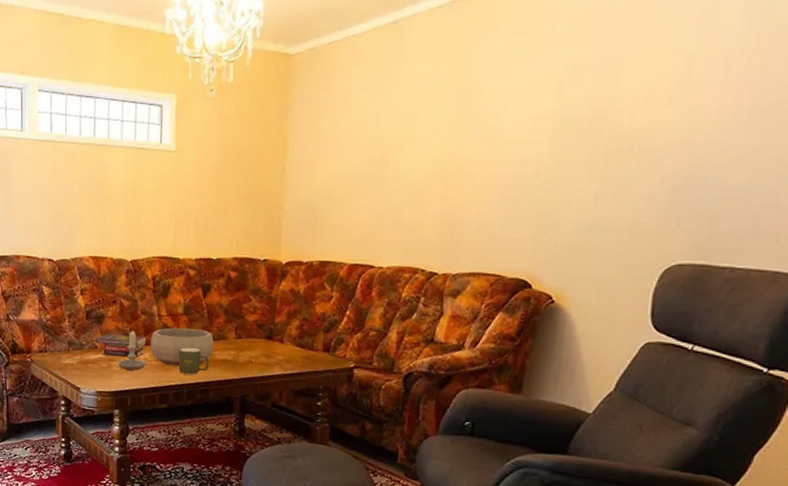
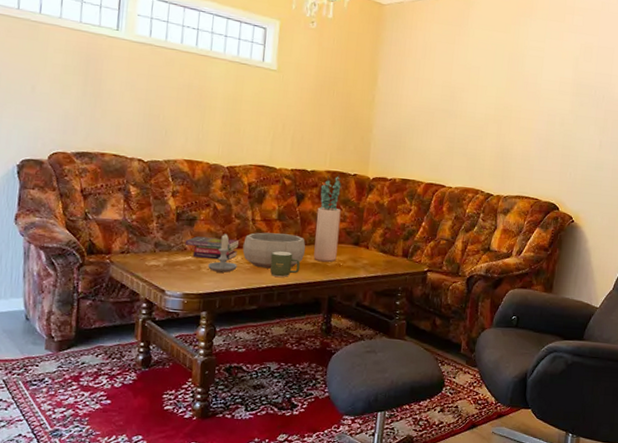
vase: none [223,261,251,359] -> present [313,174,342,262]

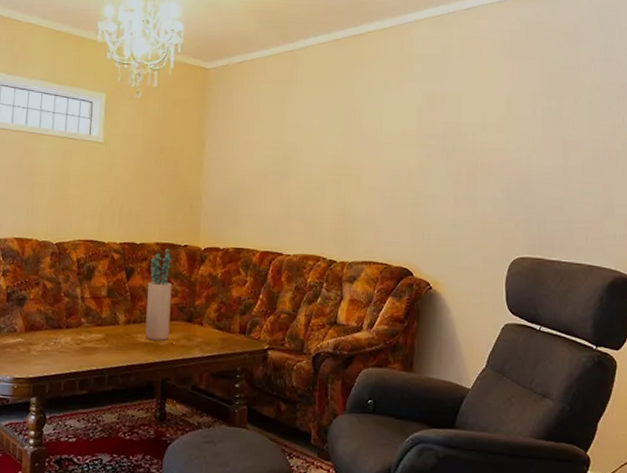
books: present [185,236,239,260] -> none [15,316,68,341]
candle: present [208,234,237,273] -> none [37,313,67,355]
decorative bowl: present [242,232,306,269] -> none [72,310,137,350]
mug: present [270,251,300,277] -> none [100,330,131,359]

